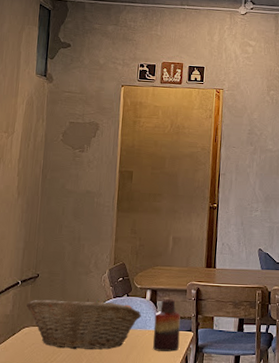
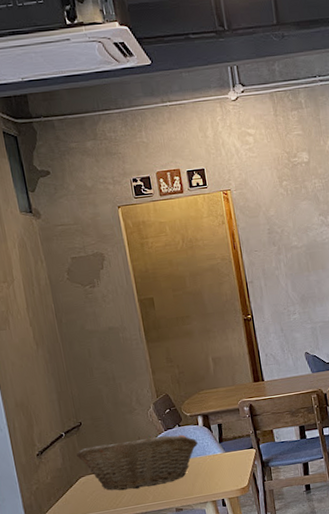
vase: present [153,299,181,352] -> none [211,420,244,474]

